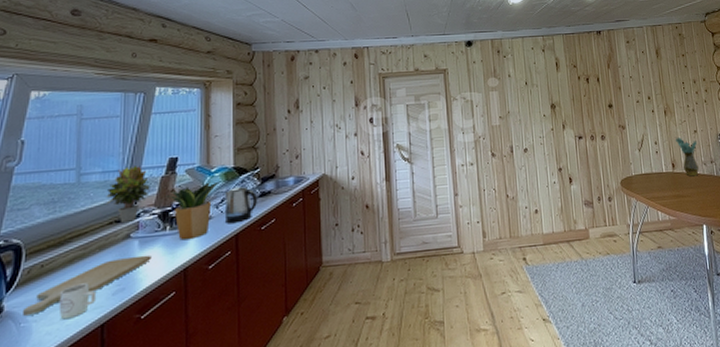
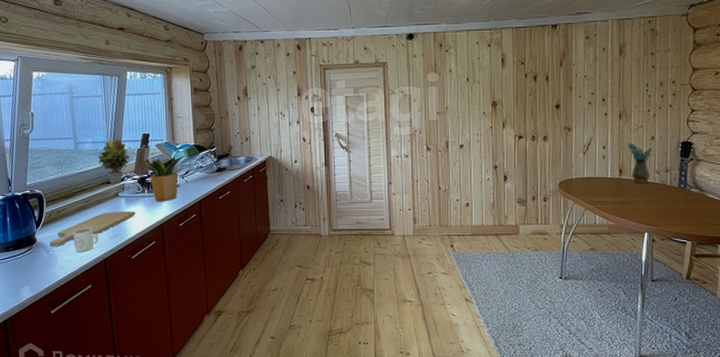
kettle: present [224,187,258,224] -> none [188,162,216,192]

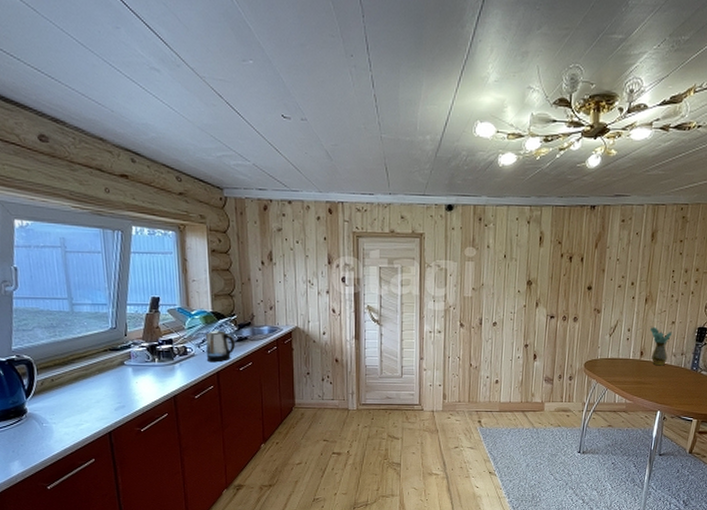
chopping board: present [49,211,136,248] -> none [42,380,145,419]
mug: present [73,227,99,253] -> none [70,398,102,425]
potted plant: present [97,139,130,184] -> none [98,301,137,351]
potted plant: present [141,156,184,202] -> none [150,323,200,372]
kettle: none [188,162,216,192] -> present [205,330,236,363]

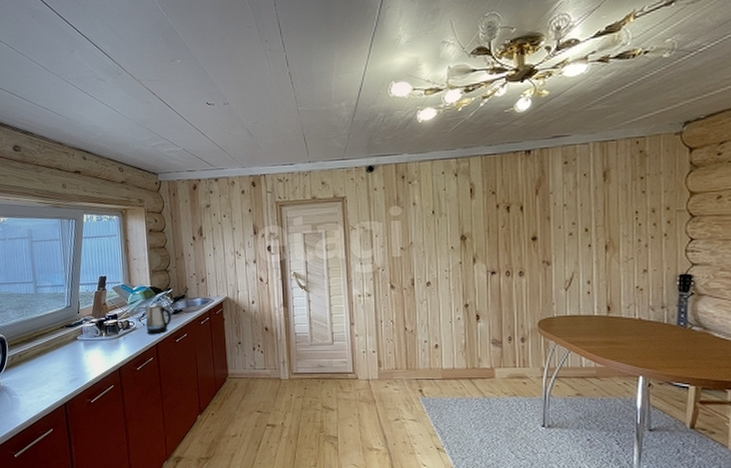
vase: present [650,326,672,366] -> none [615,276,645,322]

